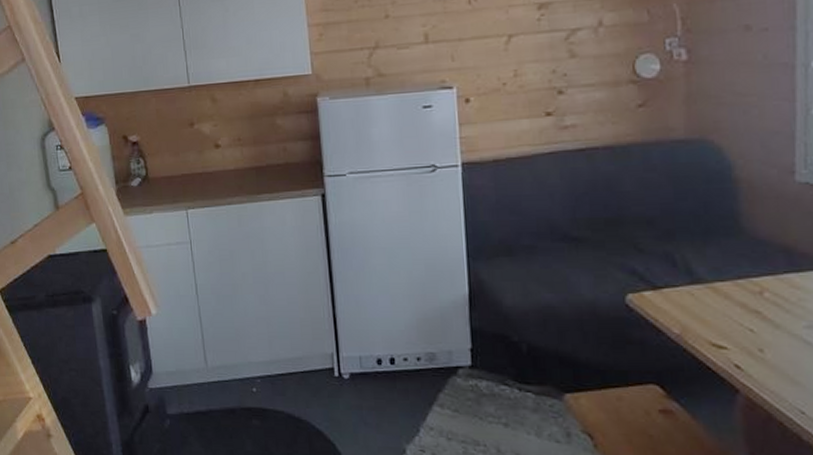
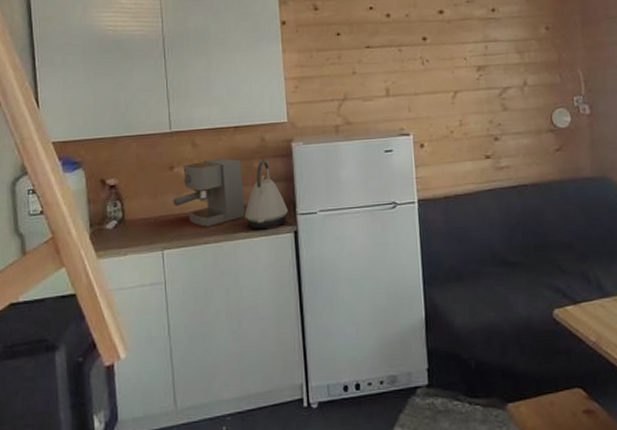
coffee maker: none [194,114,270,188] -> present [173,158,246,228]
kettle: none [268,115,314,192] -> present [244,159,288,230]

